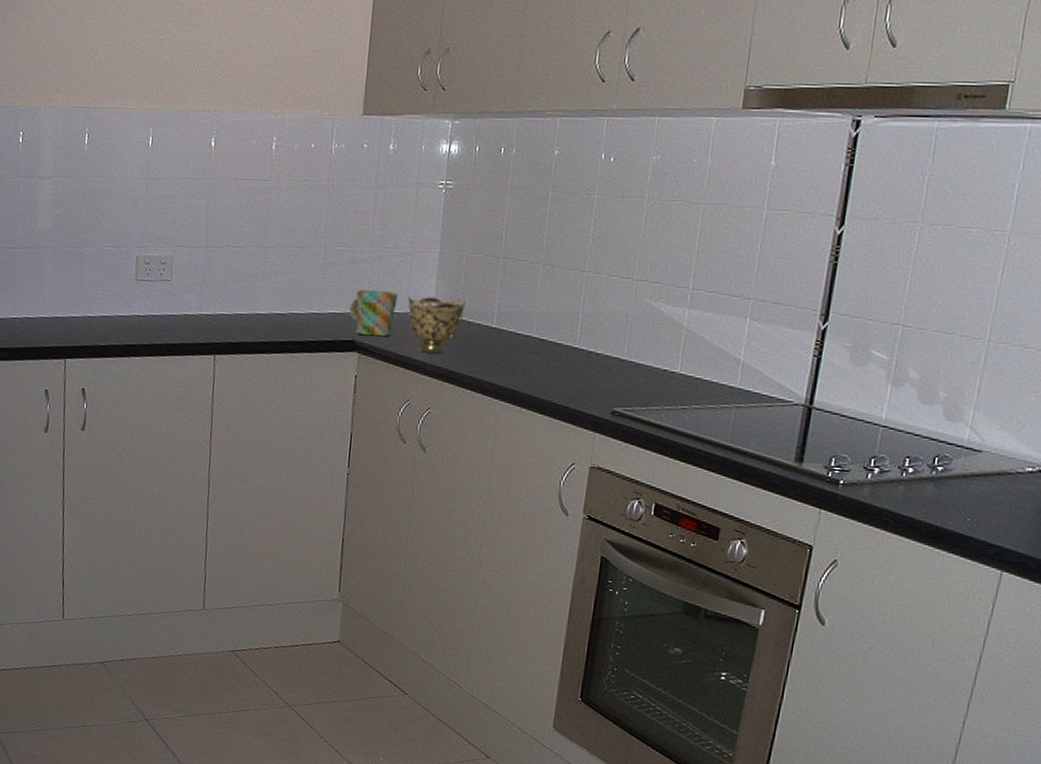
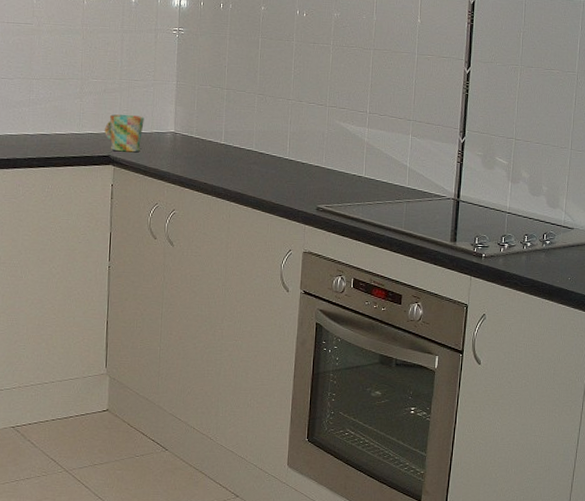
decorative bowl: present [406,297,466,354] -> none [152,120,199,165]

